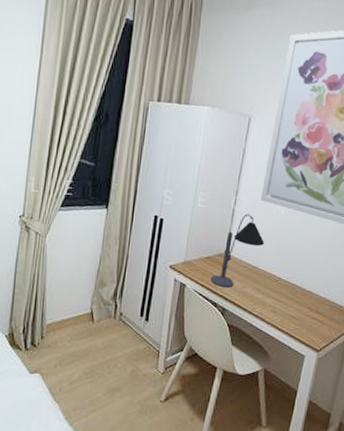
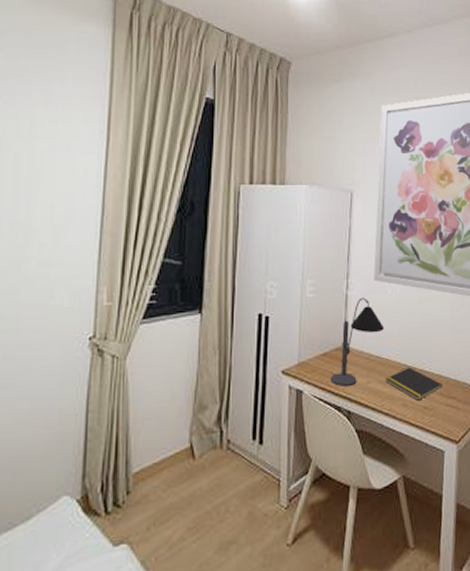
notepad: none [259,280,312,310] -> present [385,367,443,401]

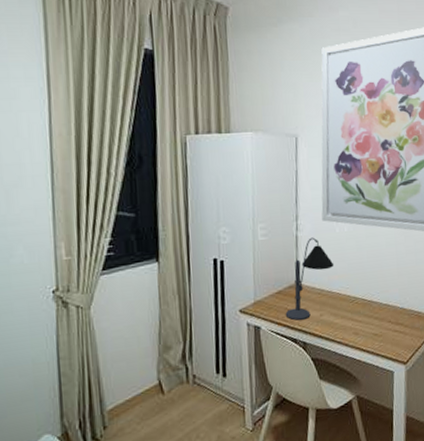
notepad: present [385,367,443,401] -> none [336,299,391,329]

